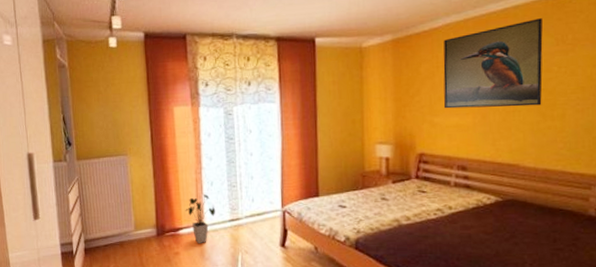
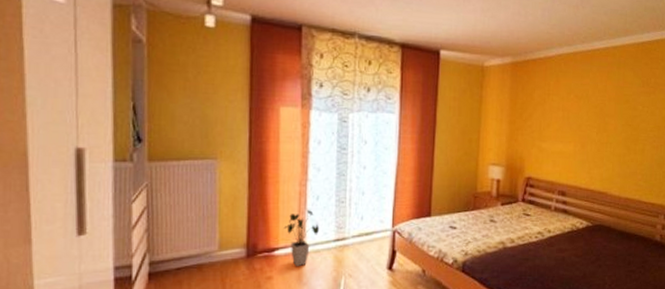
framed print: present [443,18,543,109] -> none [551,60,634,140]

